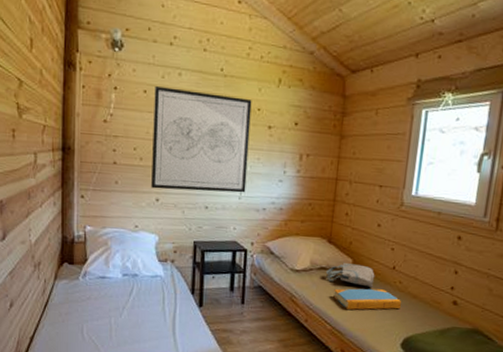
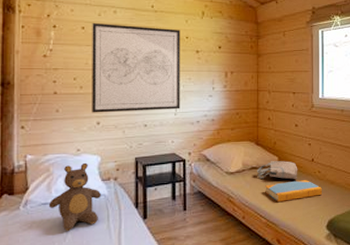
teddy bear: none [106,240,157,308] -> present [48,162,101,231]

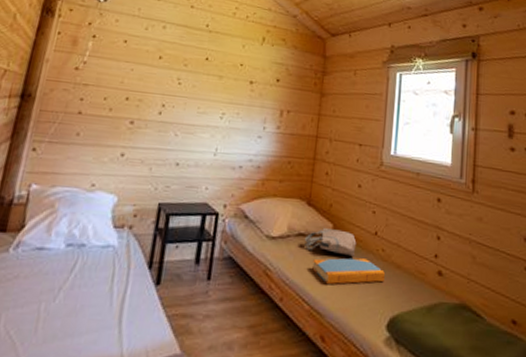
teddy bear: present [48,162,101,231] -> none [43,201,110,288]
wall art: present [92,23,180,113] -> none [117,37,235,149]

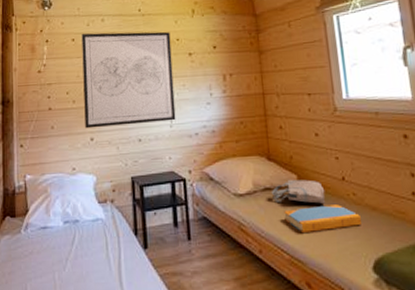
wall art: none [117,37,235,149] -> present [81,31,176,129]

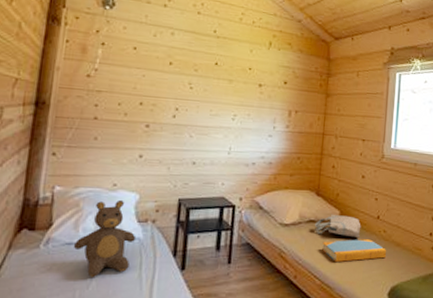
teddy bear: none [47,182,98,259] -> present [73,199,135,277]
wall art: present [81,31,176,129] -> none [135,44,244,148]

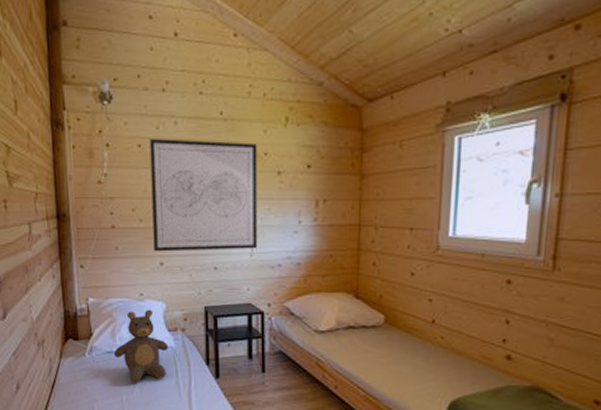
wall art: none [135,44,244,148] -> present [149,139,258,252]
tote bag: present [314,214,361,239] -> none [354,318,412,347]
book: present [322,239,387,263] -> none [365,347,446,373]

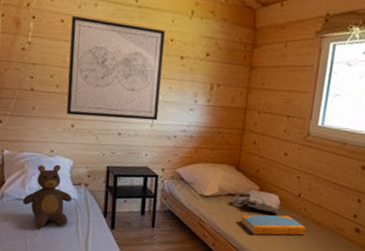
tote bag: none [354,318,412,347] -> present [233,189,281,215]
book: none [365,347,446,373] -> present [240,214,306,236]

